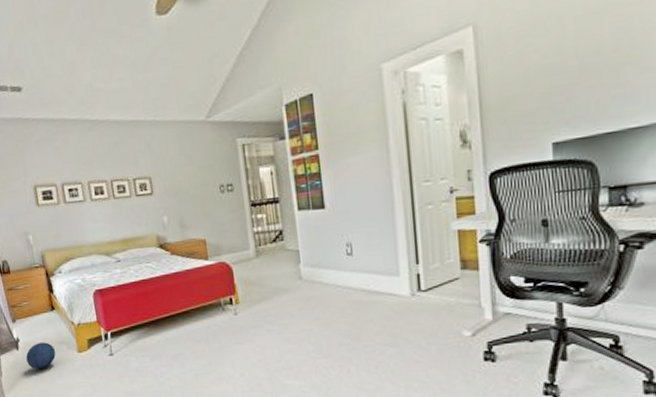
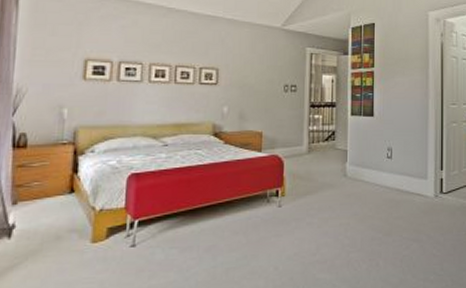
ball: present [26,342,56,370] -> none [18,230,63,263]

